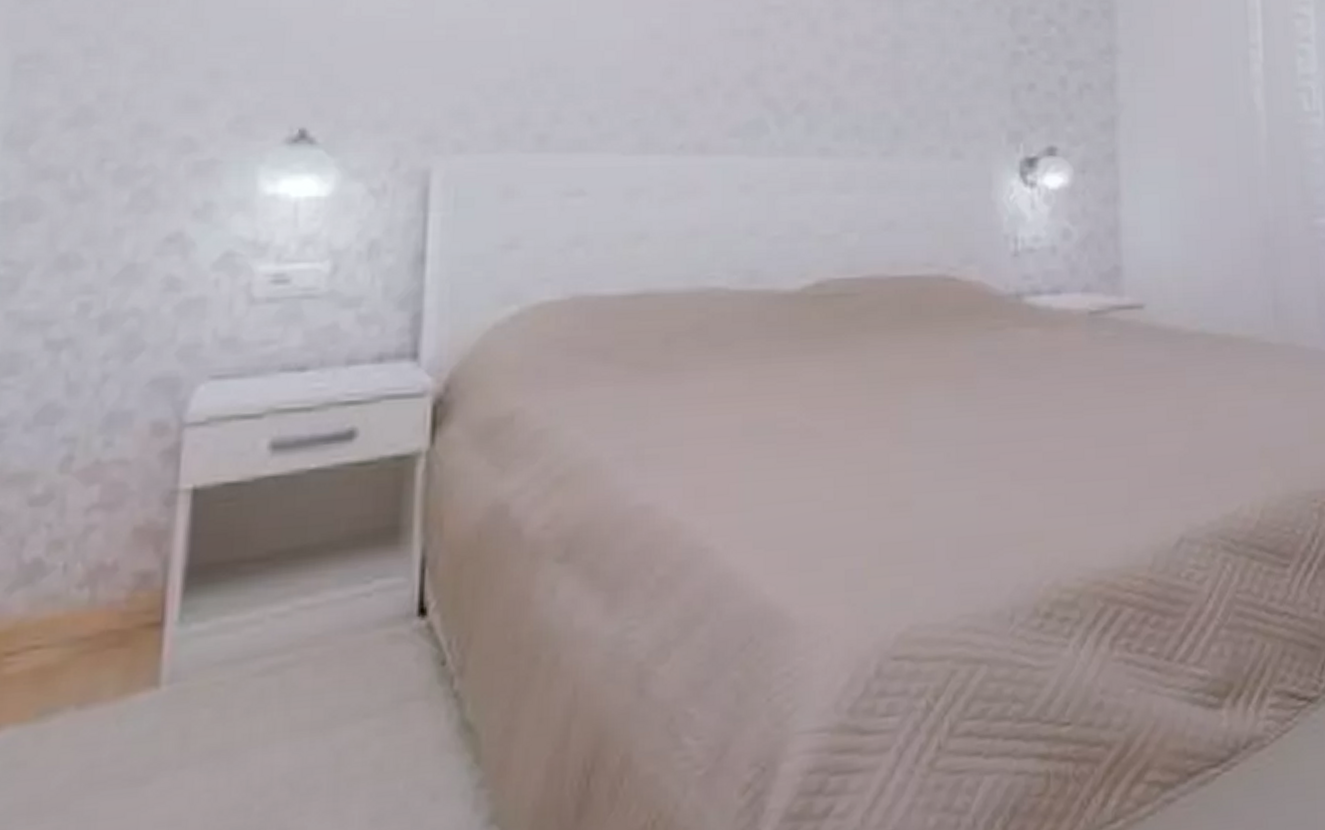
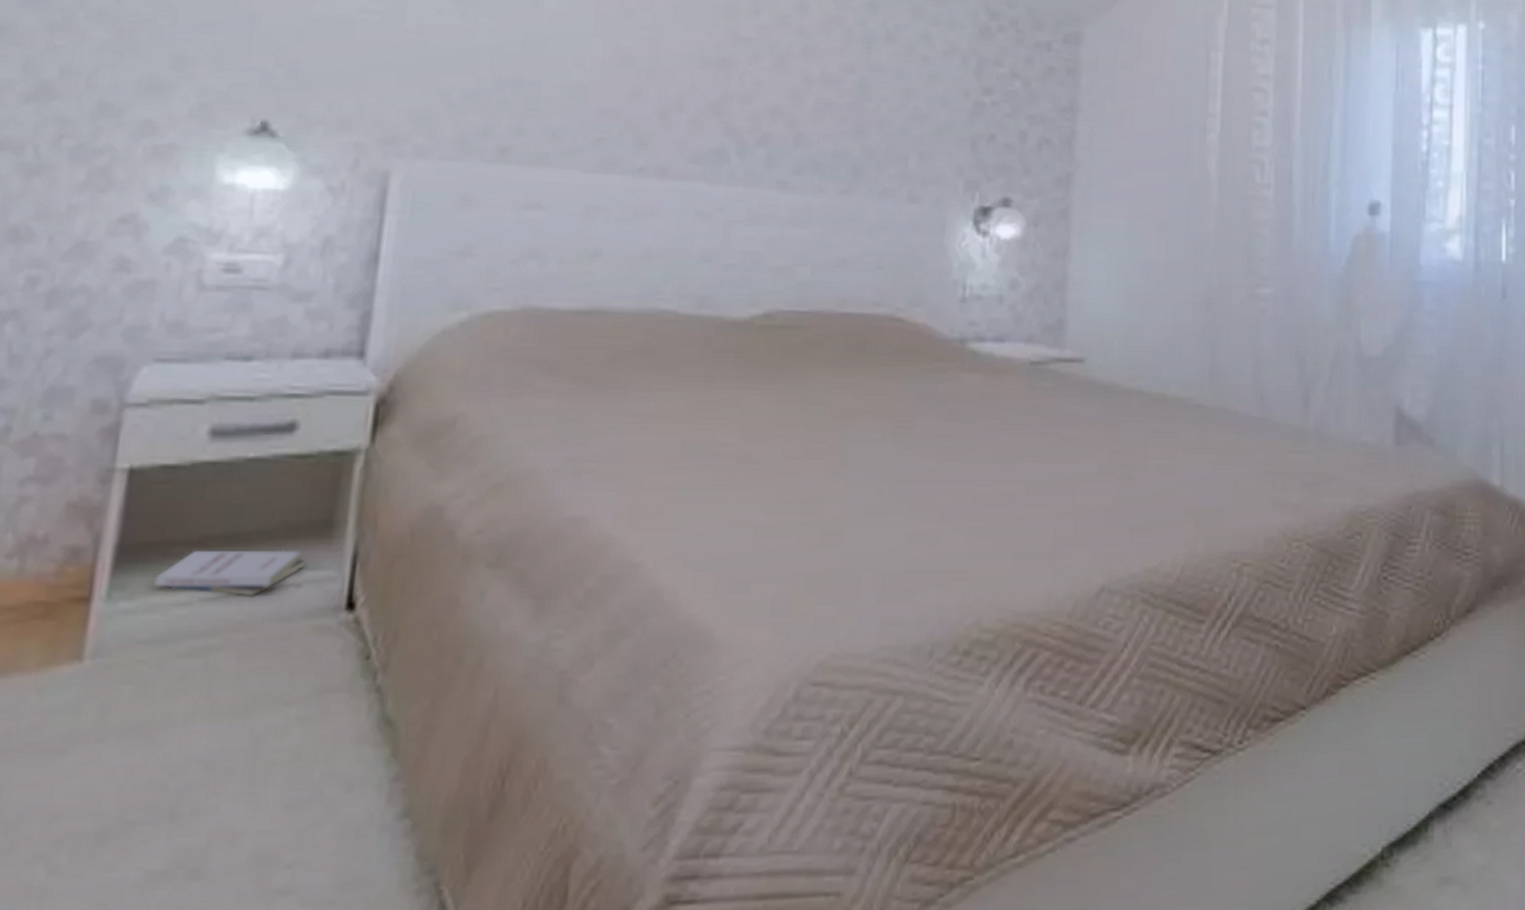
books: none [225,559,374,610] -> present [154,549,305,597]

